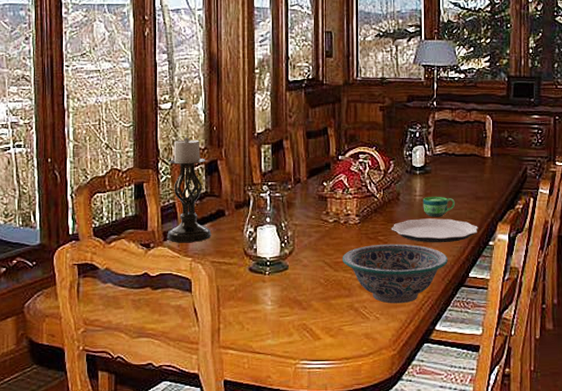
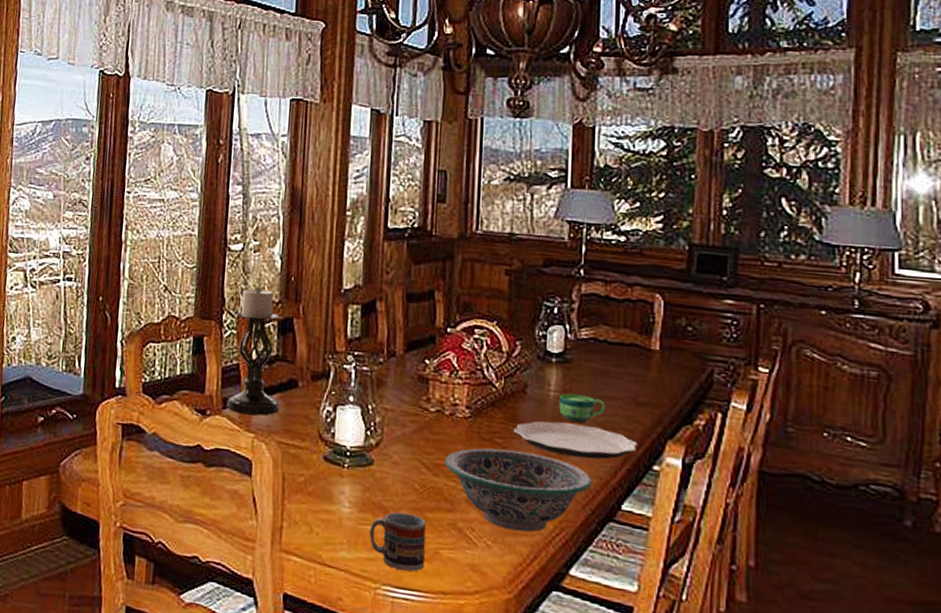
cup: none [289,303,331,347] -> present [370,512,426,572]

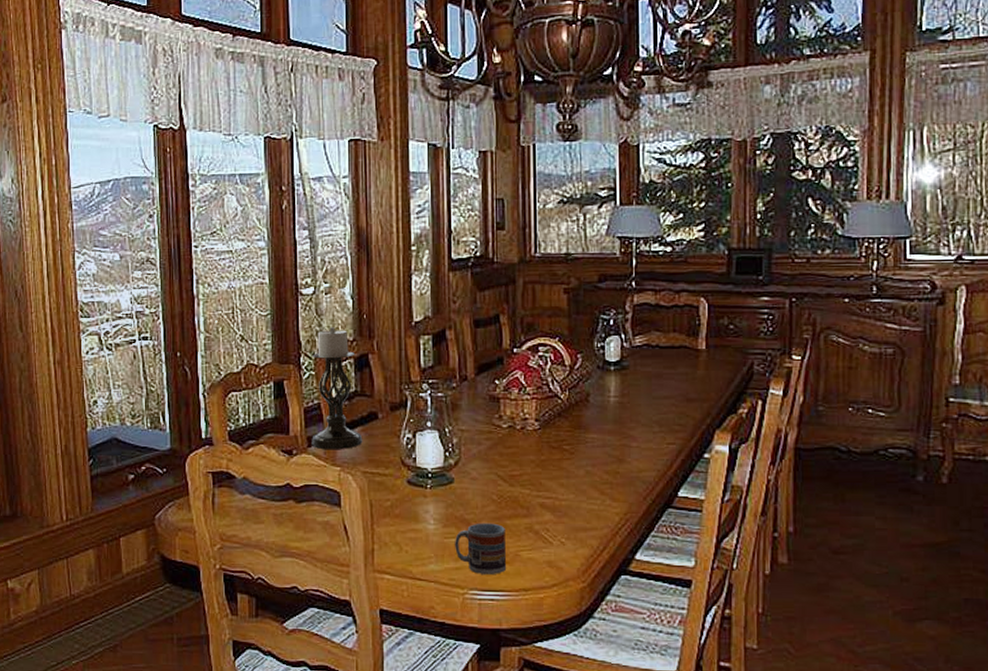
decorative bowl: present [444,448,591,532] -> none [518,454,651,527]
plate: present [513,421,638,460] -> none [578,424,690,455]
cup: present [559,393,605,423] -> none [618,397,659,423]

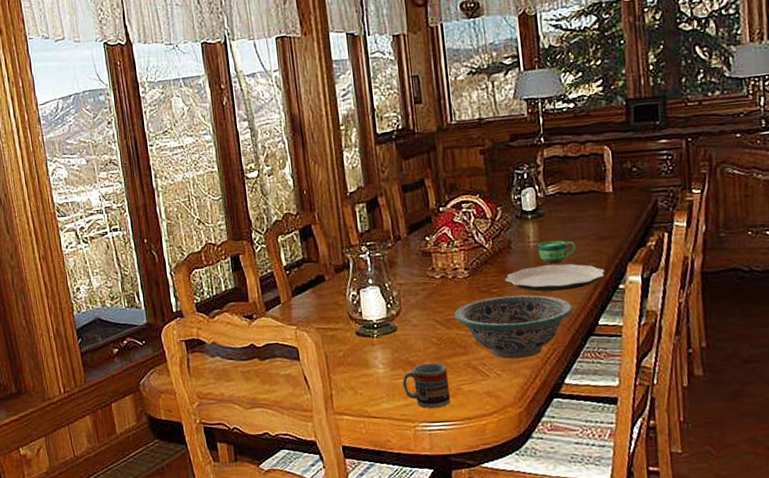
candle holder: present [312,327,363,450] -> none [262,204,314,312]
decorative bowl: none [518,454,651,527] -> present [453,295,573,359]
plate: none [578,424,690,455] -> present [504,263,605,292]
cup: none [618,397,659,423] -> present [538,240,575,264]

